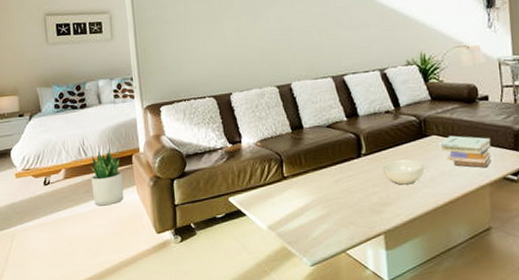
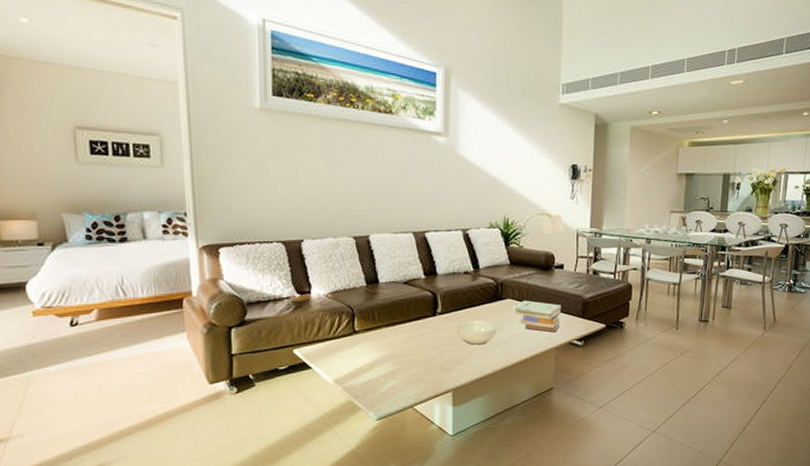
planter: present [89,146,124,206] -> none [128,288,172,352]

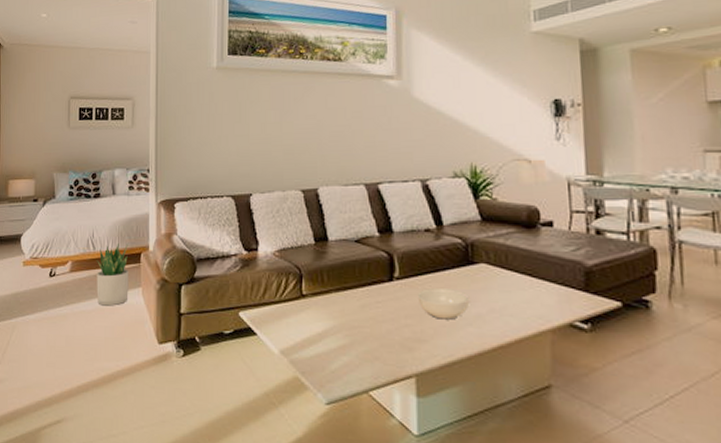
planter: none [128,288,172,352] -> present [96,242,129,306]
books: present [512,300,561,333] -> none [487,266,555,310]

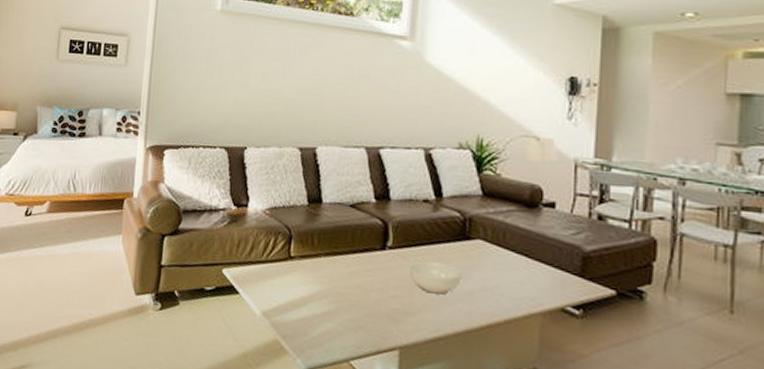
planter: present [96,242,129,306] -> none [74,186,113,252]

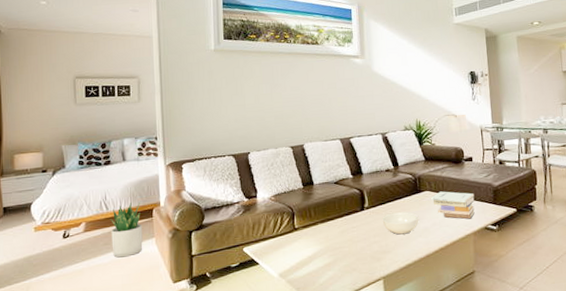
planter: none [74,186,113,252] -> present [109,201,143,258]
books: none [482,243,551,292] -> present [430,191,475,220]

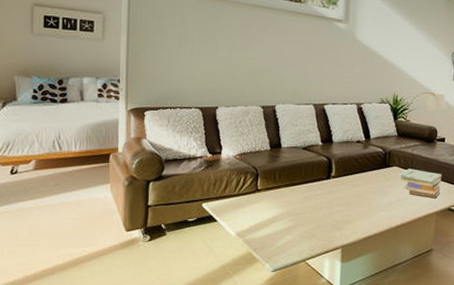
planter: present [109,201,143,258] -> none [62,144,98,200]
bowl: present [382,211,419,235] -> none [347,184,384,207]

